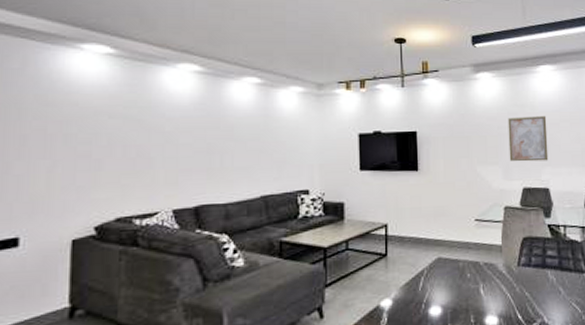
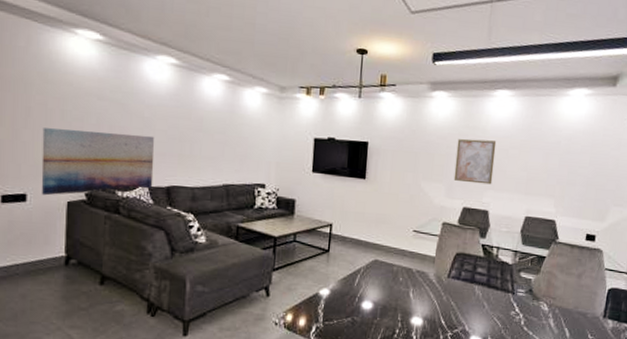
wall art: none [38,151,179,237] -> present [41,128,155,196]

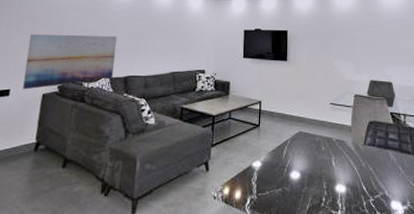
wall art: present [453,138,497,185] -> none [359,23,392,60]

